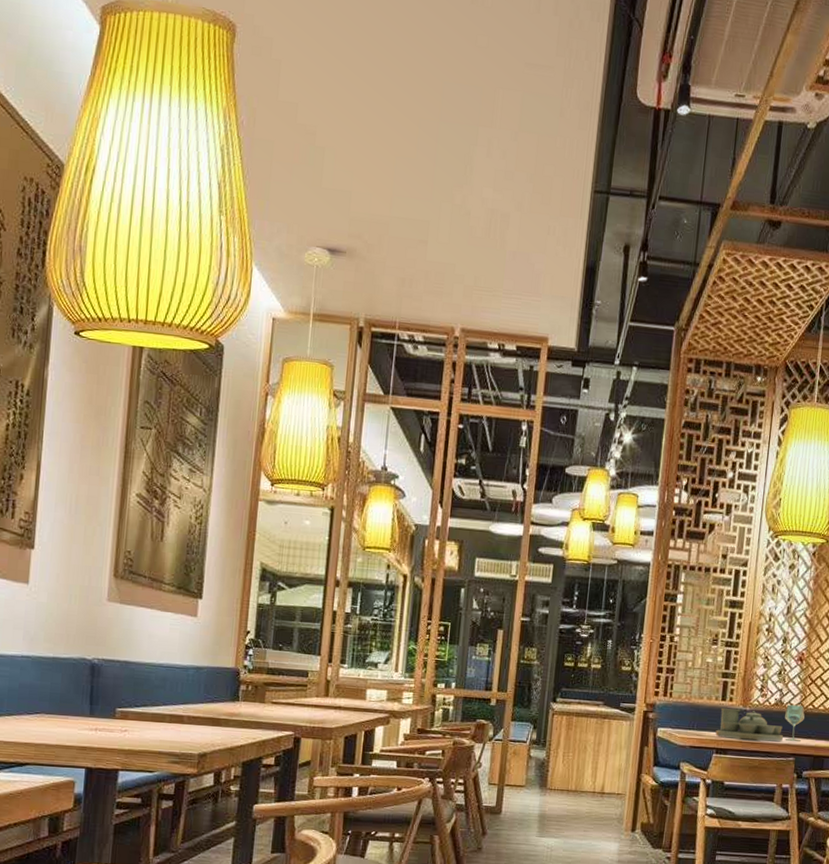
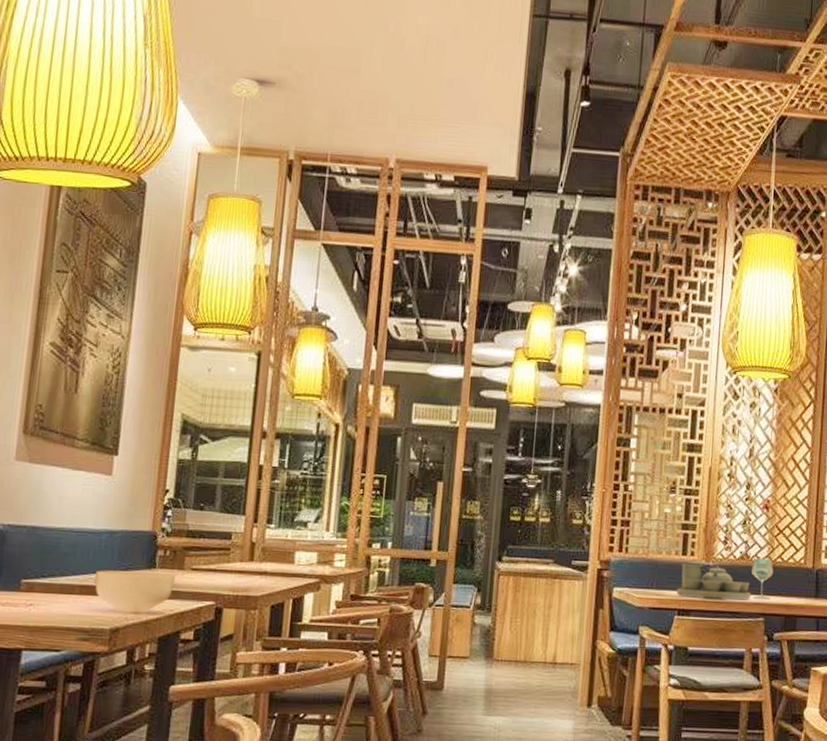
bowl: none [184,701,258,741] -> present [95,570,176,614]

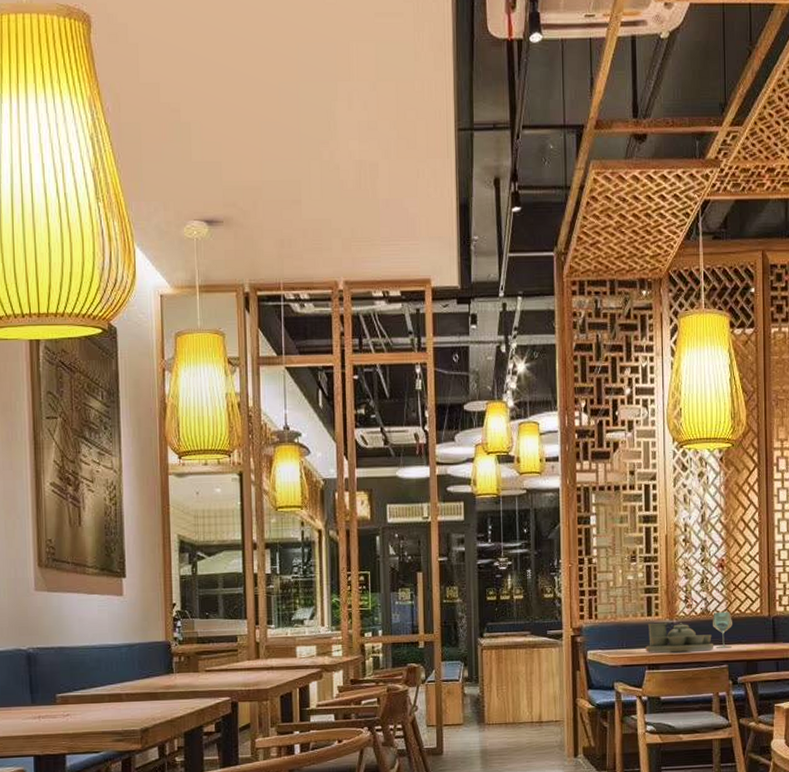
bowl: present [95,570,176,614] -> none [121,676,193,714]

